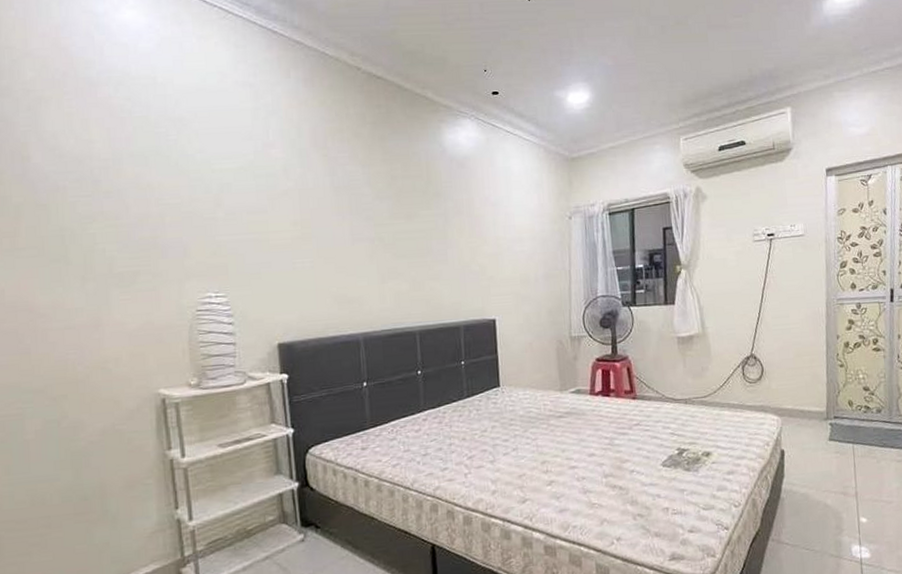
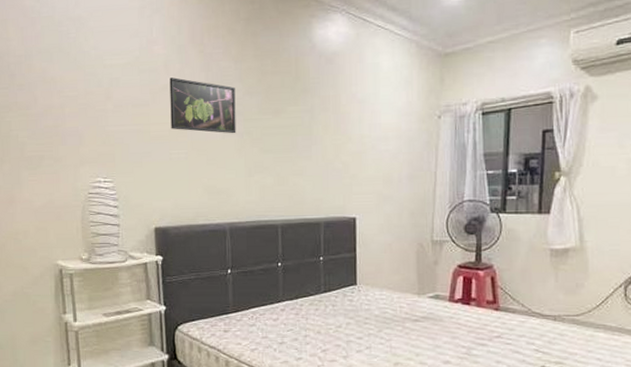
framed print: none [290,182,367,240] -> present [169,77,236,134]

